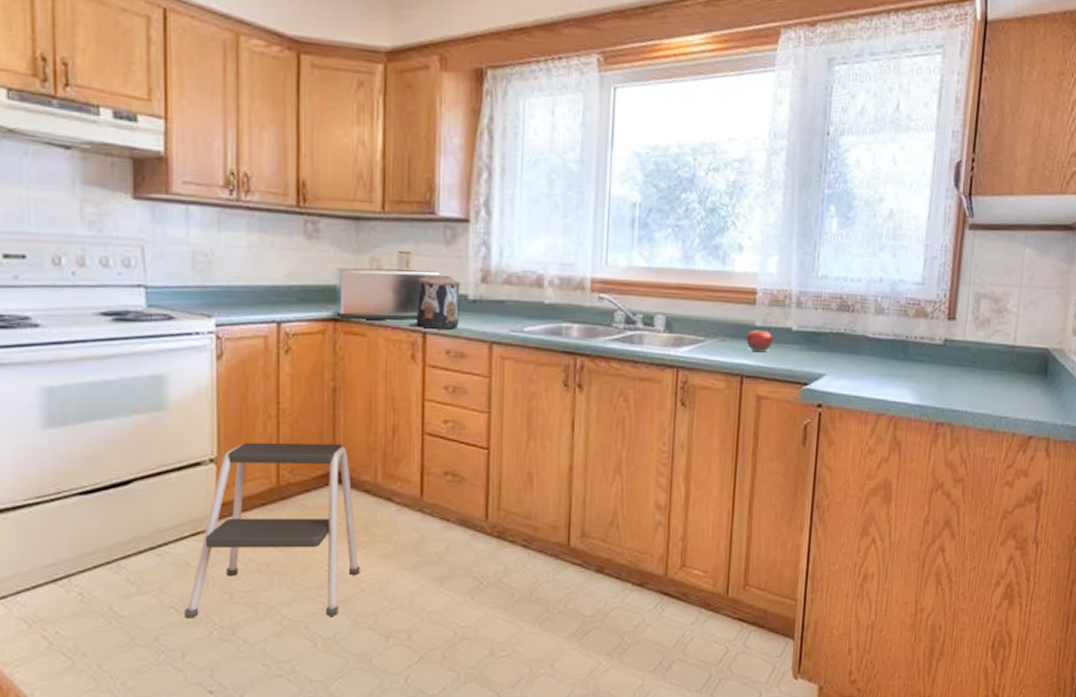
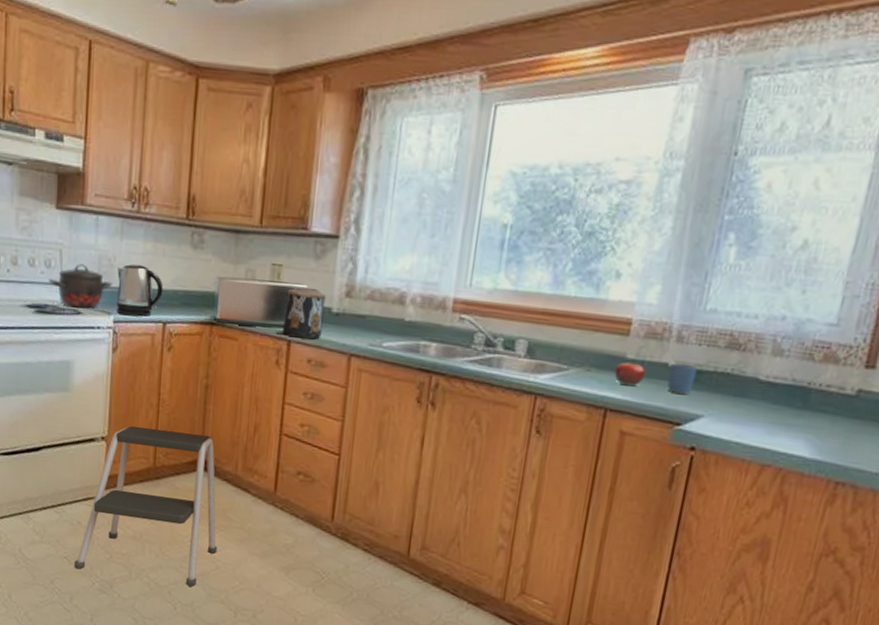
cooking pot: none [129,261,212,313] -> present [49,264,113,309]
kettle: none [217,258,275,318] -> present [116,263,163,317]
mug: none [793,327,817,355] -> present [667,362,698,394]

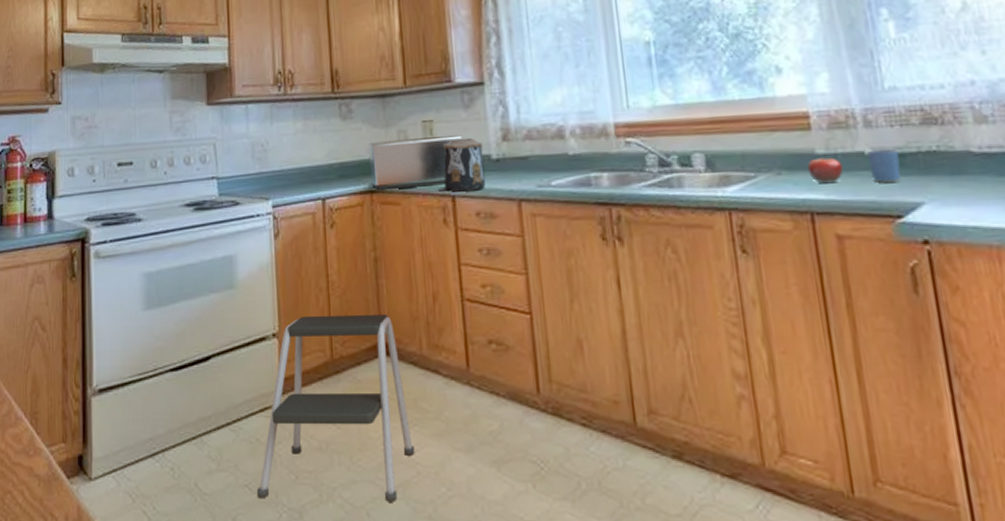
cooking pot: present [49,264,113,309] -> none [205,154,268,199]
kettle: present [116,263,163,317] -> none [271,144,318,198]

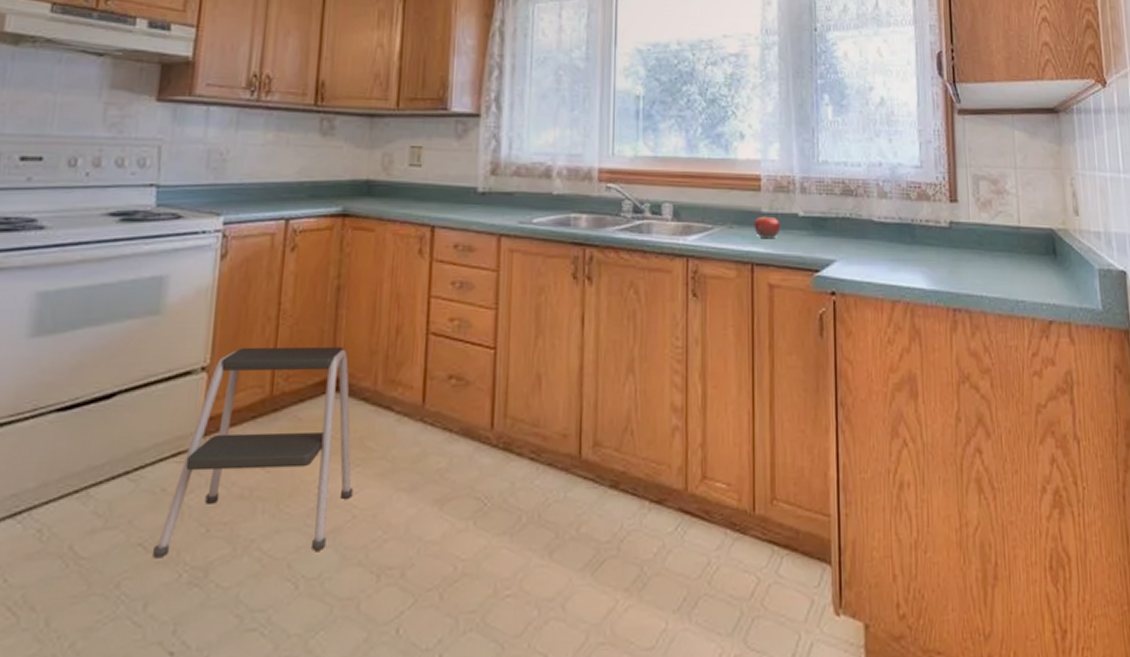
toaster: present [367,134,462,191] -> none [345,163,451,215]
canister: present [437,137,486,193] -> none [417,168,470,223]
mug: present [866,148,901,183] -> none [799,212,823,241]

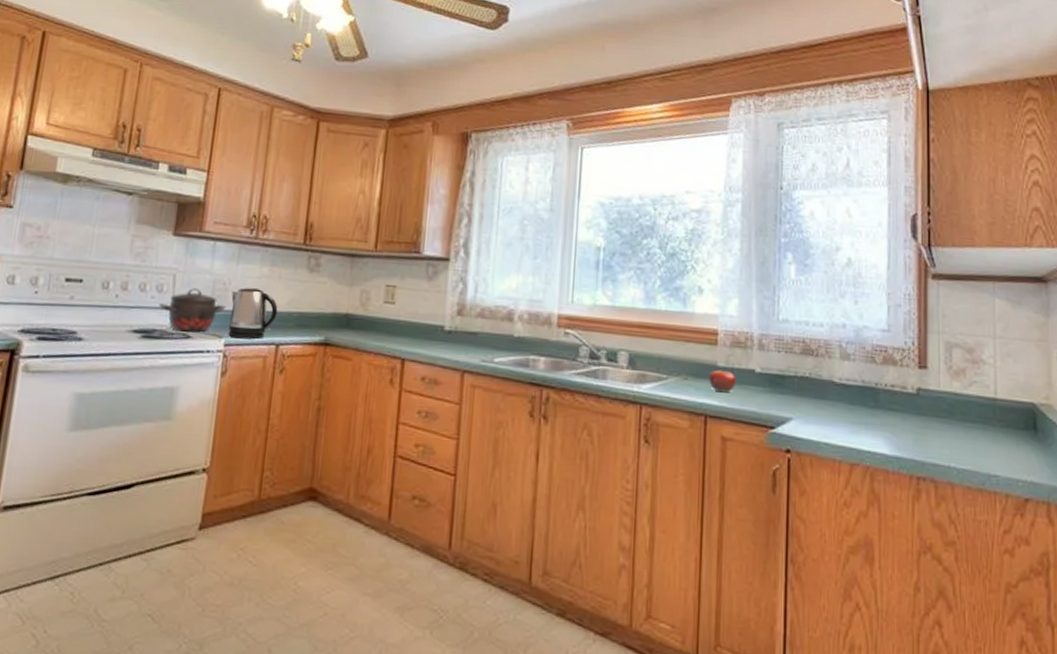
cooking pot: none [141,160,224,211] -> present [159,288,226,332]
step stool: present [153,346,353,559] -> none [159,454,326,640]
kettle: none [228,156,287,215] -> present [228,287,278,339]

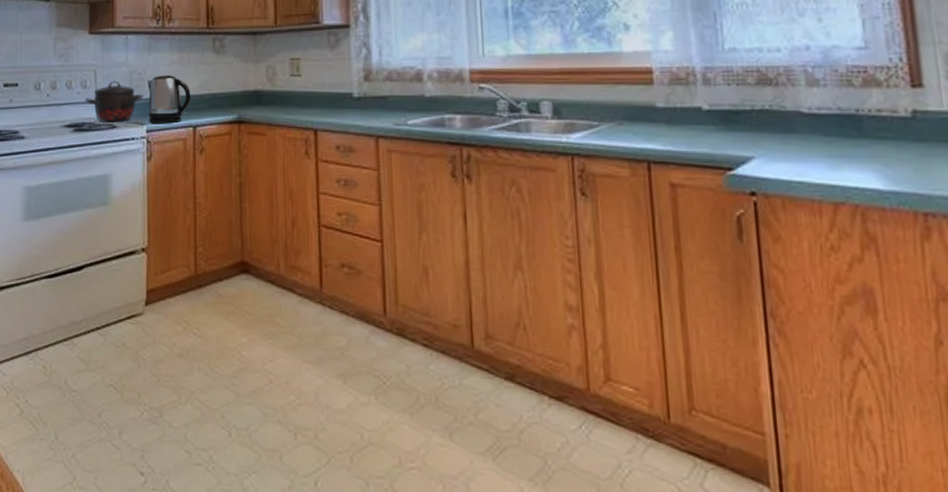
fruit: present [709,367,737,393] -> none [647,108,681,135]

